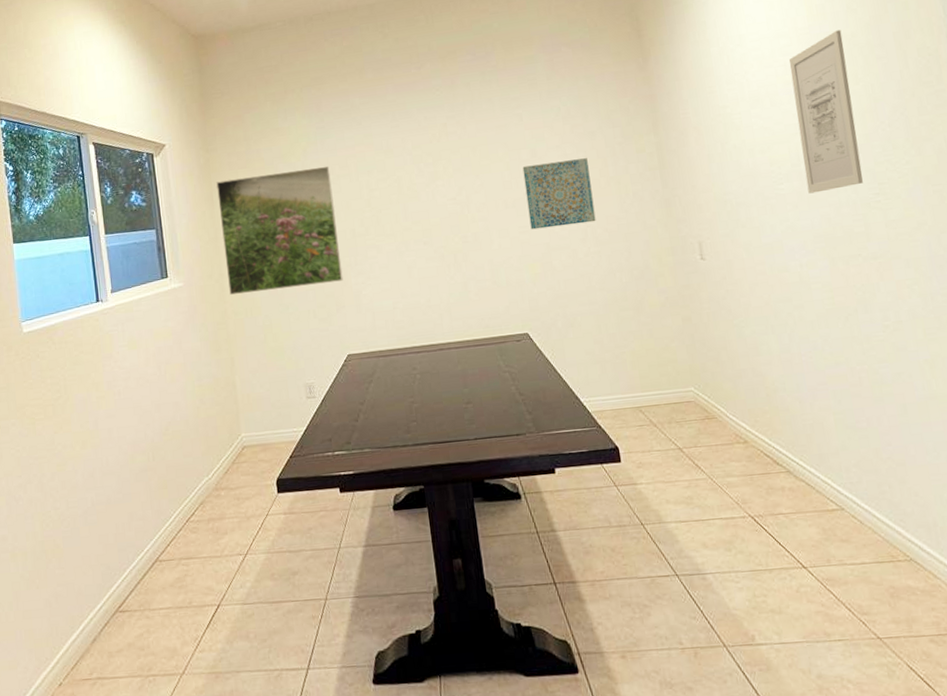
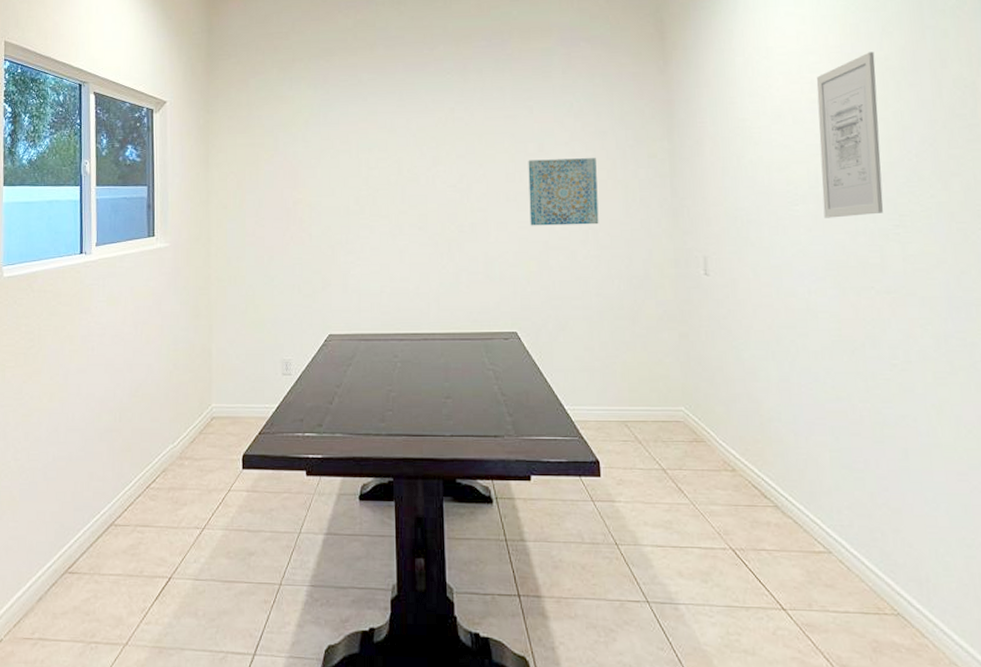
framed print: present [216,166,343,296] -> none [213,139,332,261]

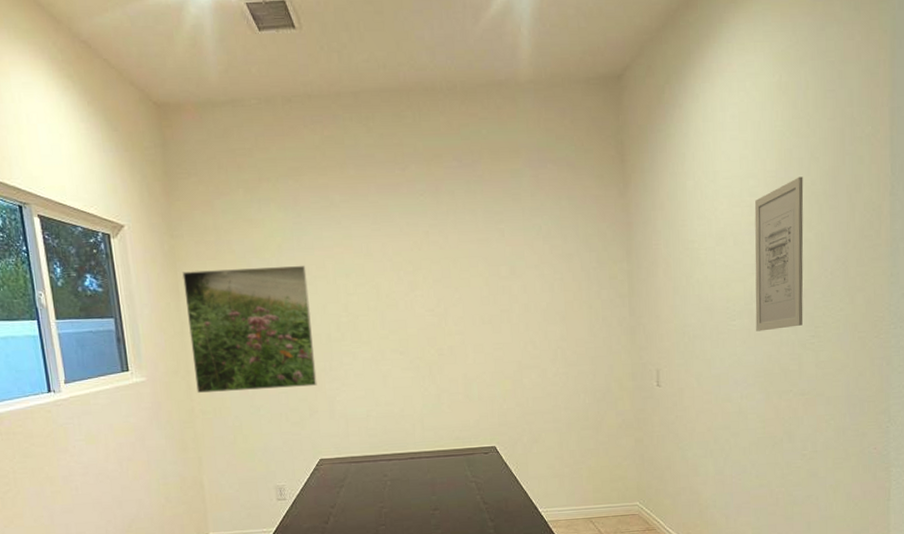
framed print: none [213,139,332,261] -> present [182,265,317,394]
wall art: present [528,158,599,226] -> none [501,280,567,347]

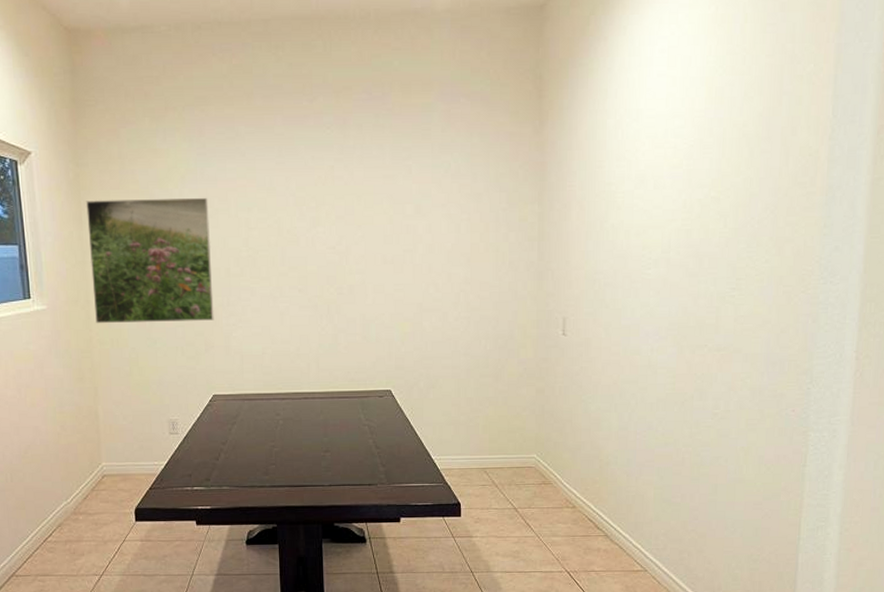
wall art: present [754,176,804,332] -> none [672,117,734,282]

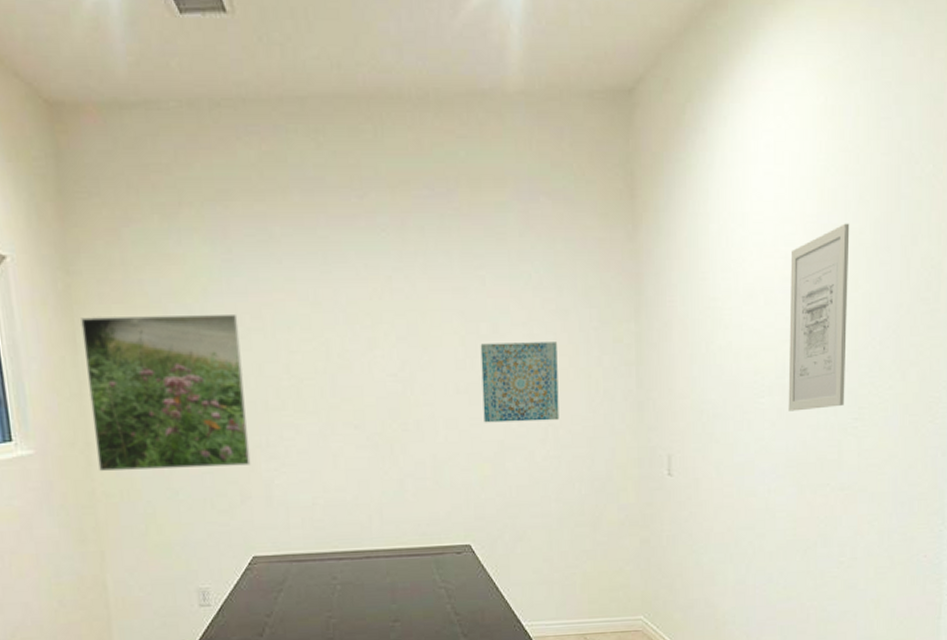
wall art: none [405,221,470,288] -> present [480,342,559,423]
wall art: none [672,117,734,282] -> present [788,223,850,412]

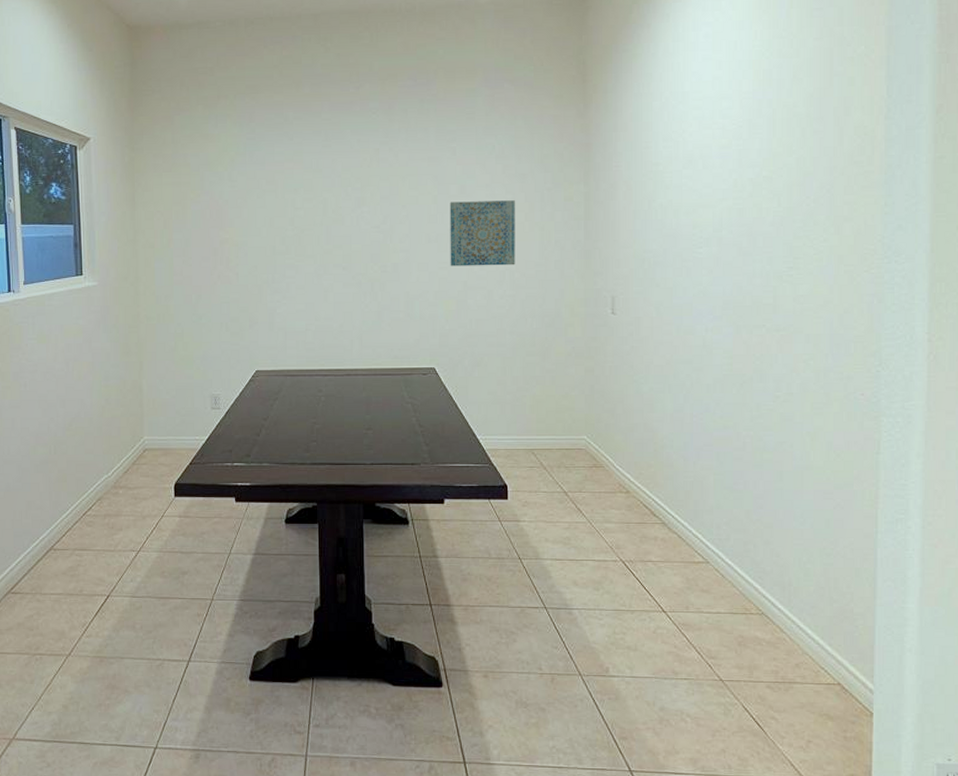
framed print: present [81,313,251,472] -> none [139,179,259,300]
wall art: present [788,223,850,412] -> none [725,98,784,261]

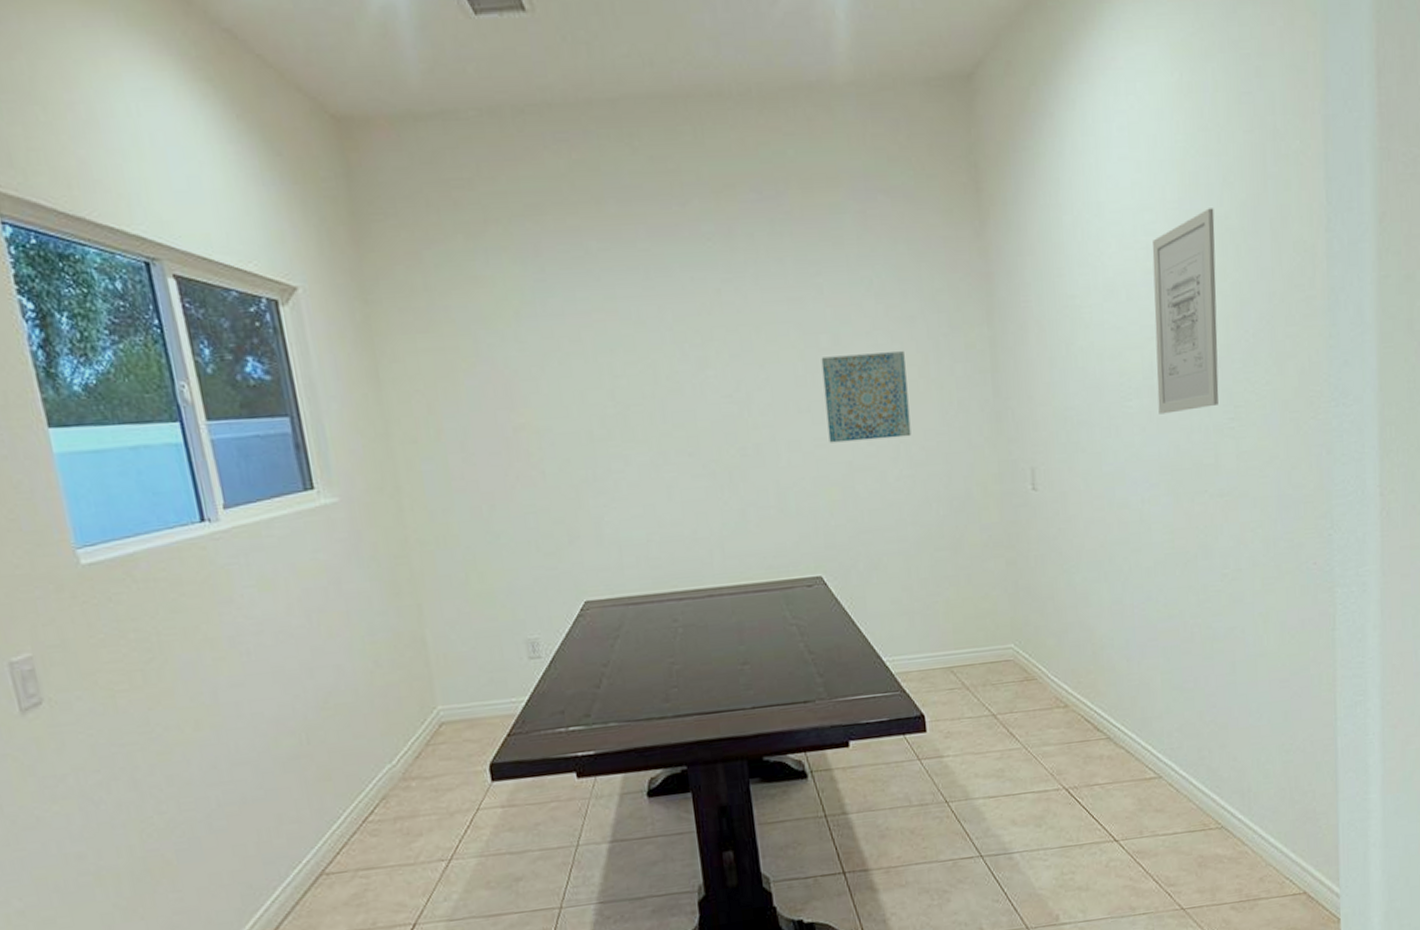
wall art: none [725,98,784,261] -> present [1152,208,1219,414]

